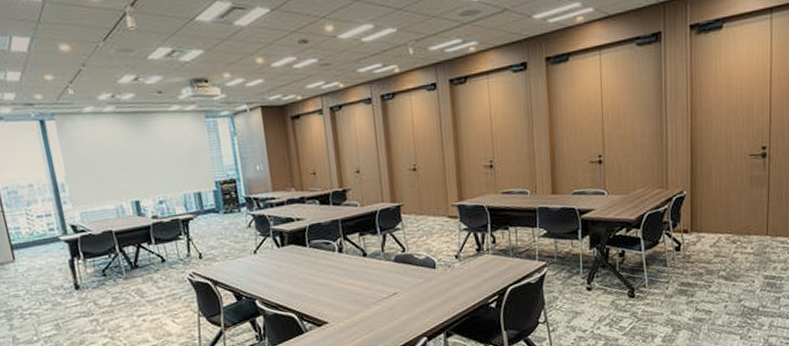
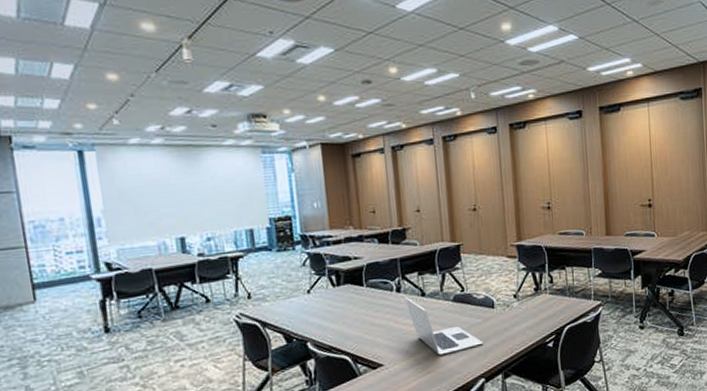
laptop: none [346,257,425,314] -> present [404,297,484,355]

